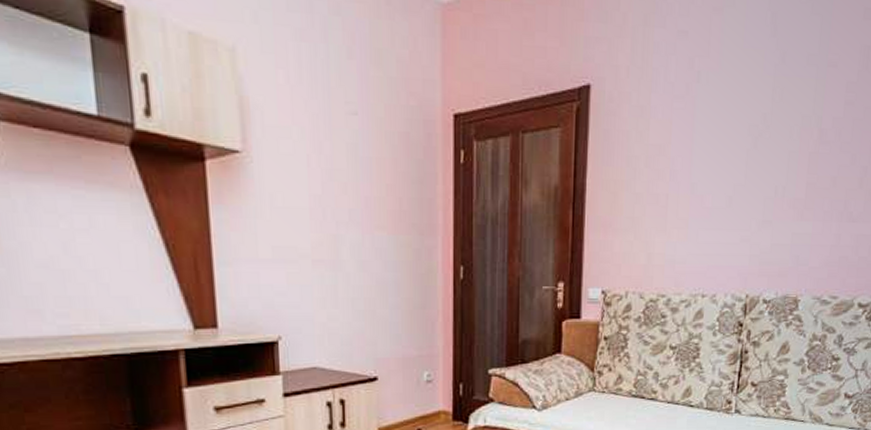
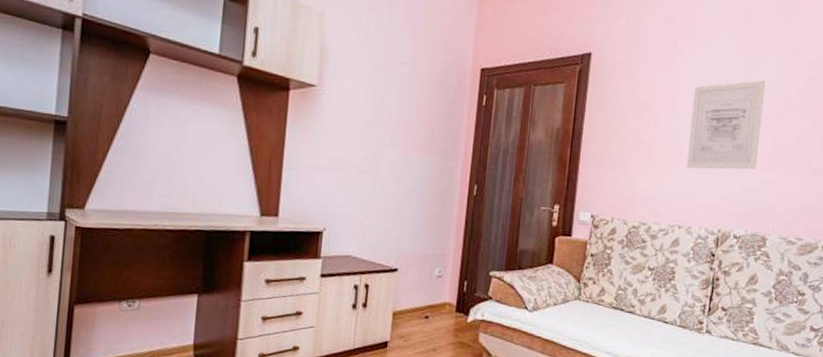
wall art: none [708,108,797,225] -> present [686,80,766,170]

